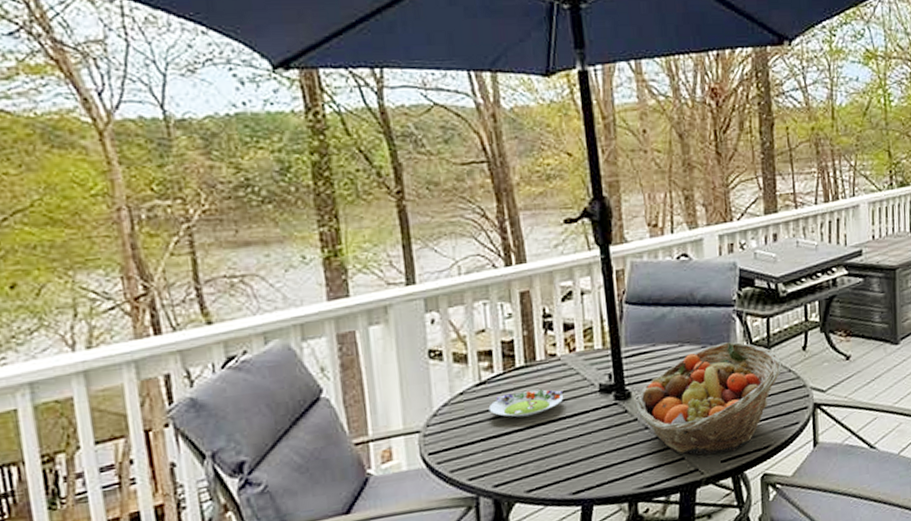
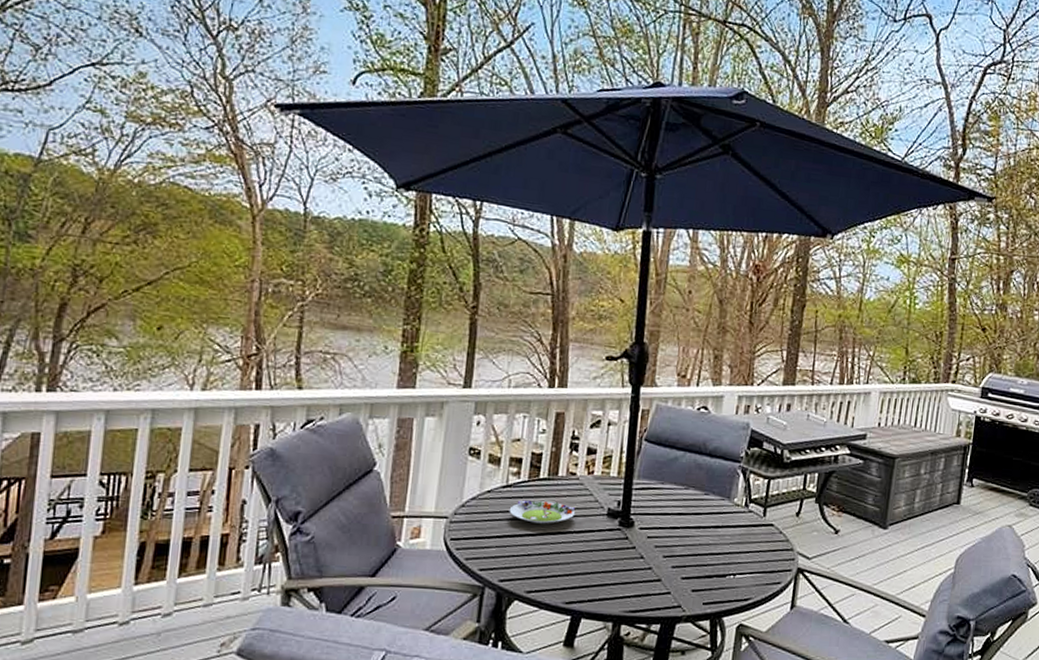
fruit basket: present [636,341,782,455] -> none [636,494,775,597]

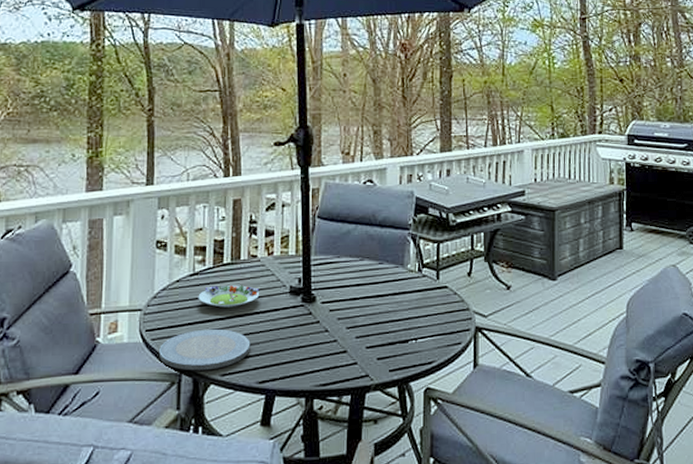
plate: none [463,543,561,586] -> present [159,328,251,371]

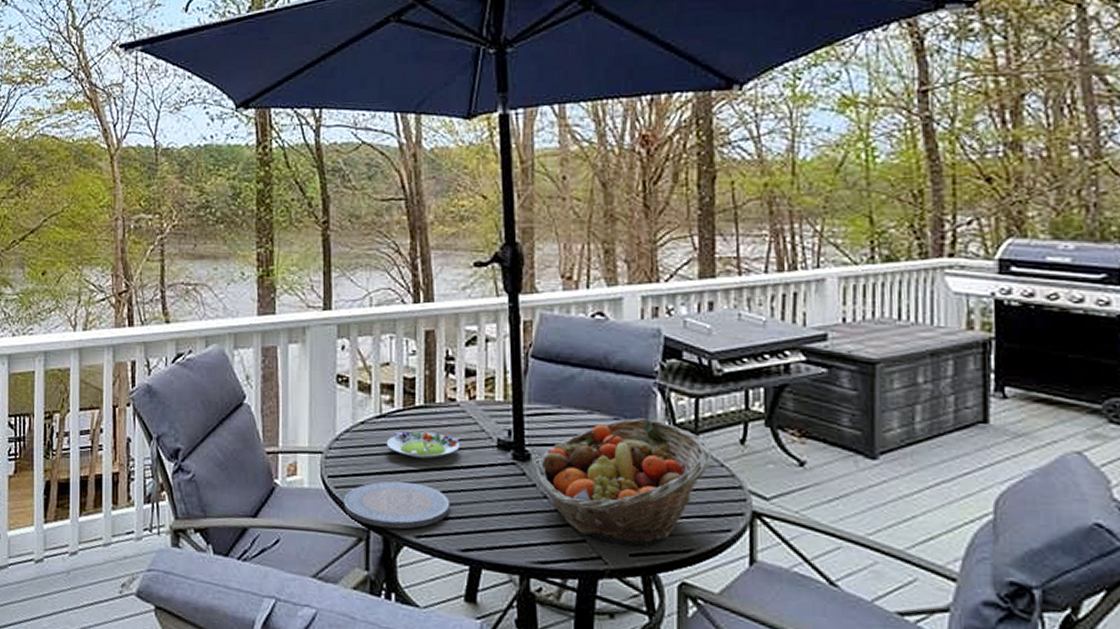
fruit basket: none [320,261,449,363] -> present [536,418,713,547]

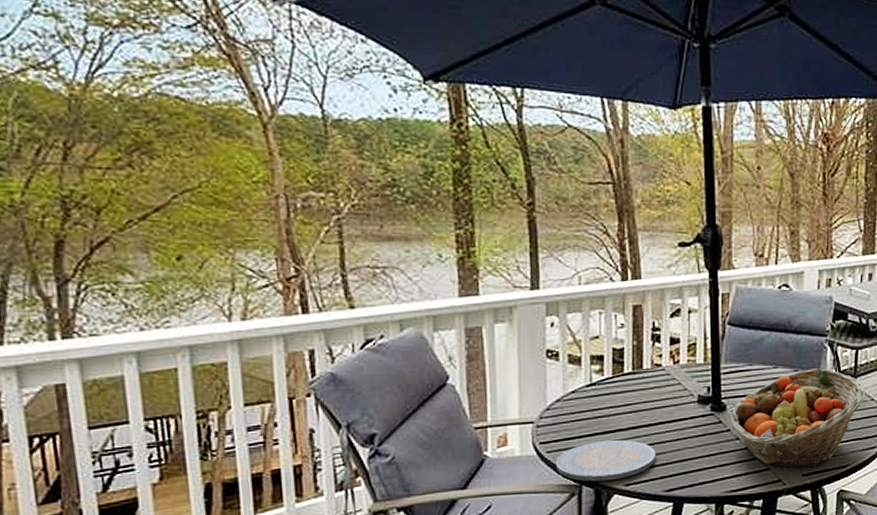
salad plate: present [386,431,460,459] -> none [597,394,665,418]

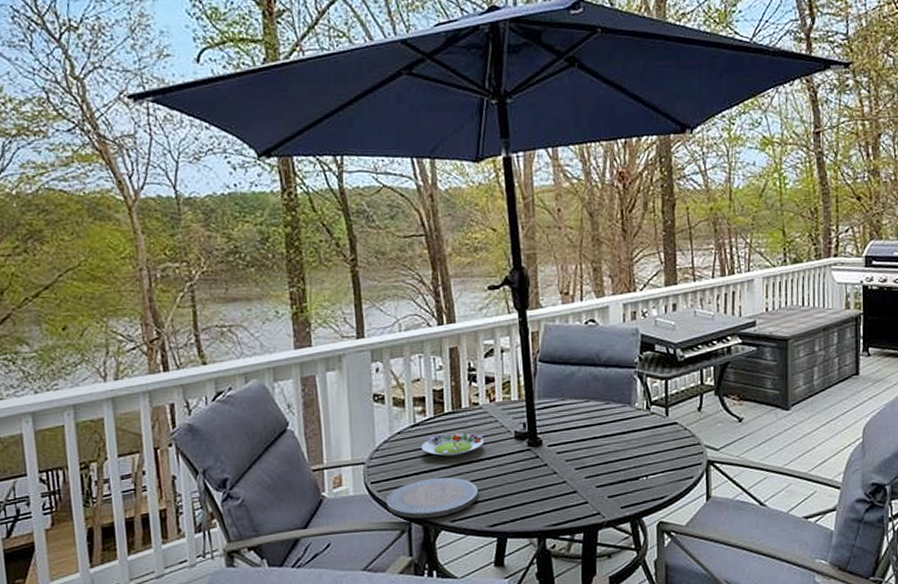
salad plate: none [597,394,665,418] -> present [421,432,485,456]
fruit basket: present [730,368,866,468] -> none [547,400,679,500]

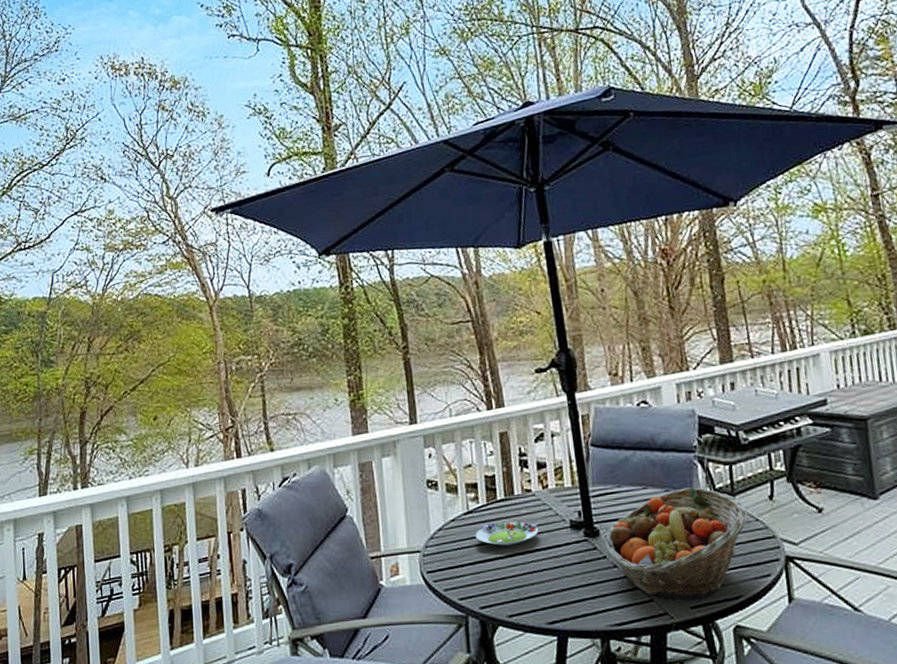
plate: present [386,477,479,519] -> none [443,568,536,613]
fruit basket: none [547,400,679,500] -> present [605,487,749,599]

